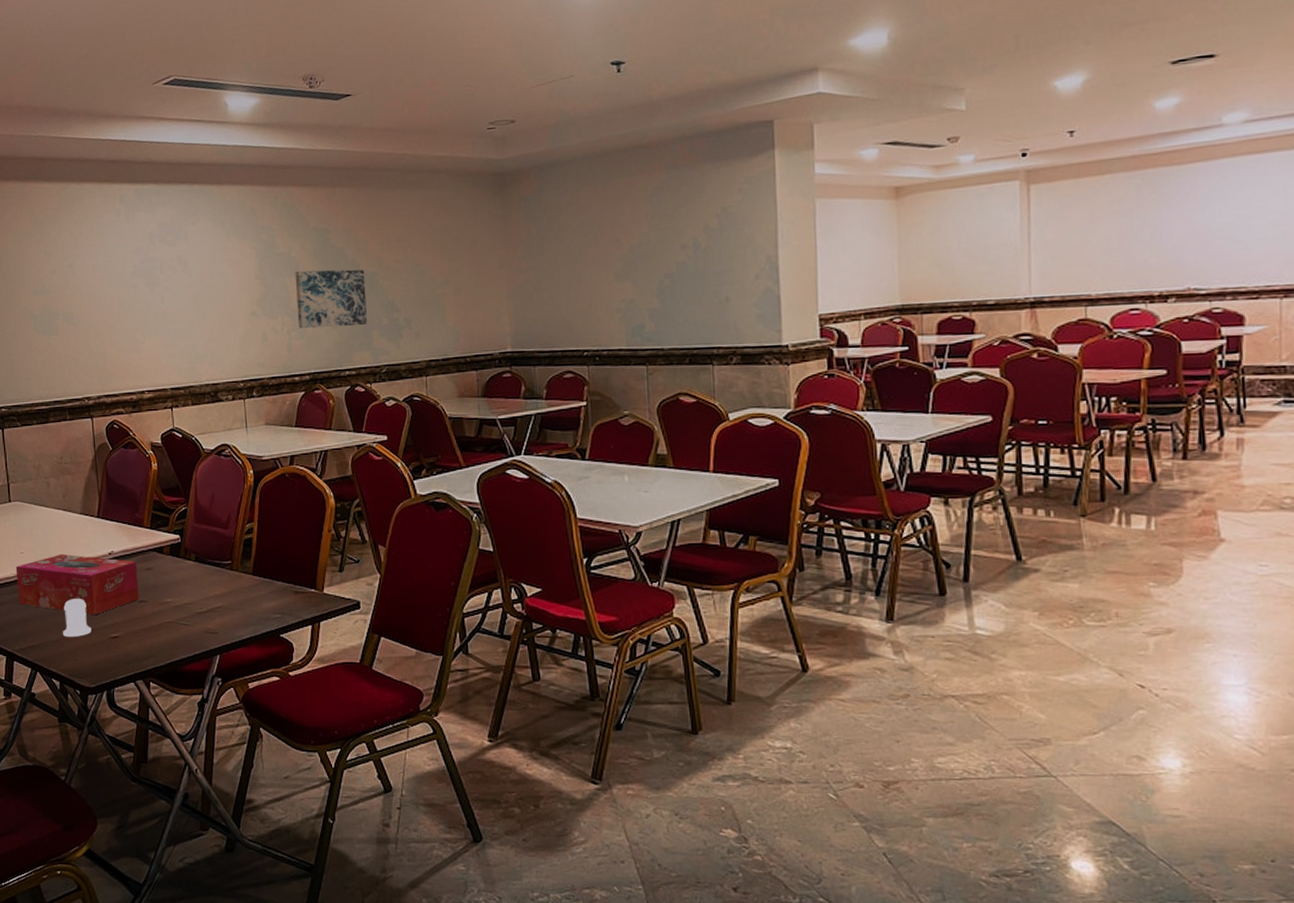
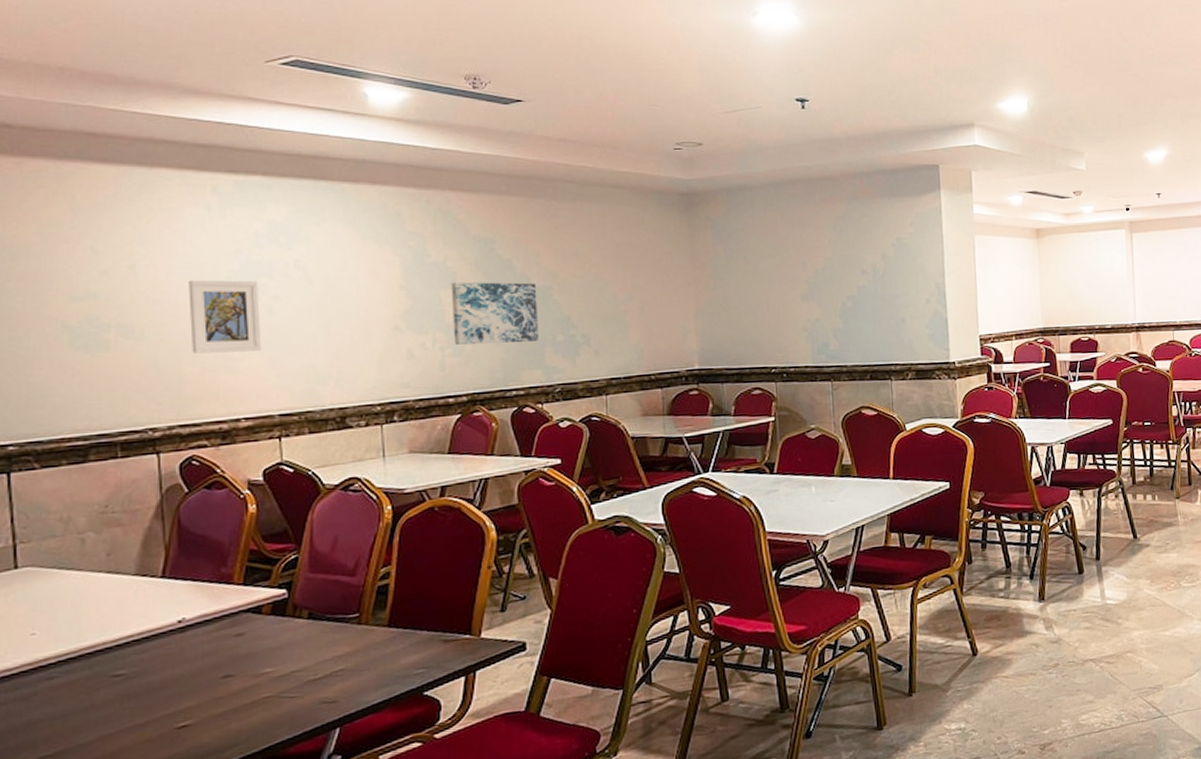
tissue box: present [16,553,140,614] -> none [21,626,224,704]
salt shaker: present [63,598,92,637] -> none [99,683,146,737]
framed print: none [107,274,157,337] -> present [188,280,262,354]

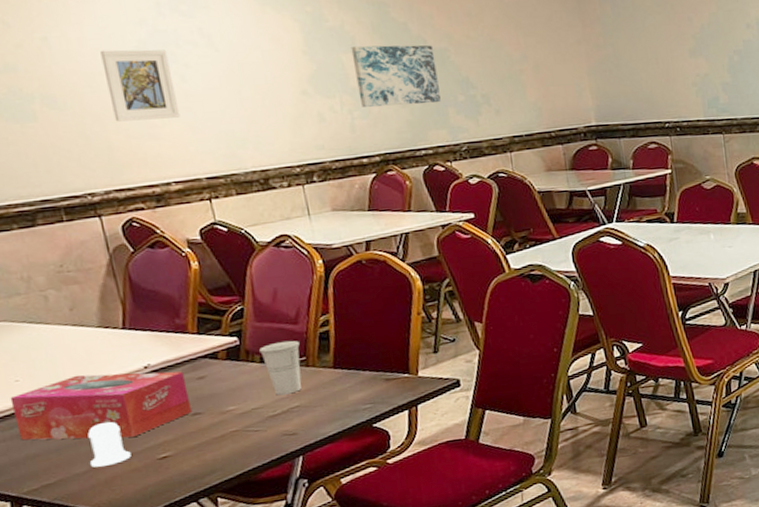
tissue box: none [21,626,224,704] -> present [10,371,193,441]
salt shaker: none [99,683,146,737] -> present [87,421,131,467]
cup: none [309,594,354,657] -> present [259,340,302,396]

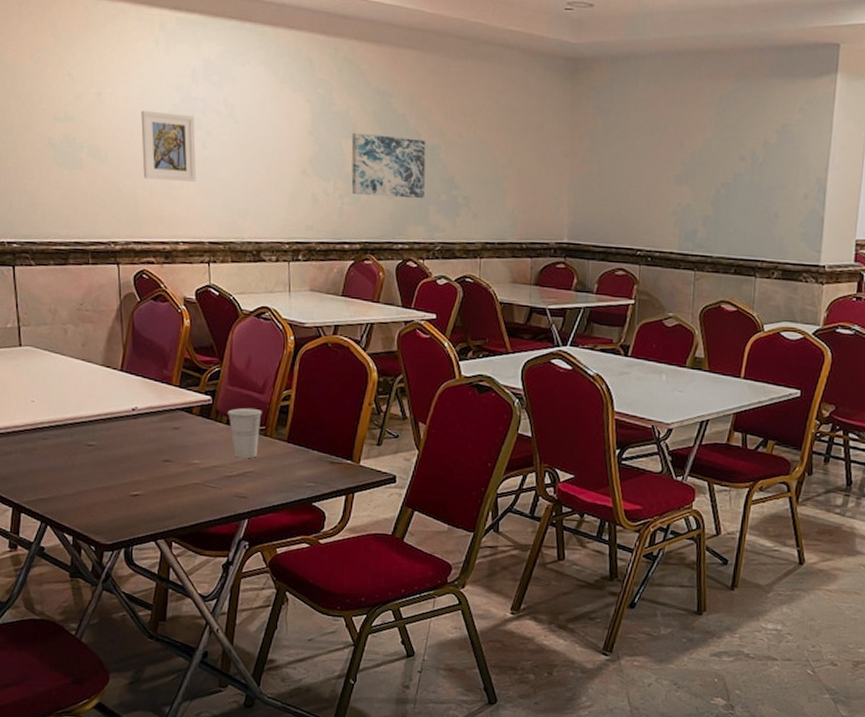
tissue box: present [10,371,193,441] -> none [25,405,165,471]
salt shaker: present [87,421,131,467] -> none [78,452,110,493]

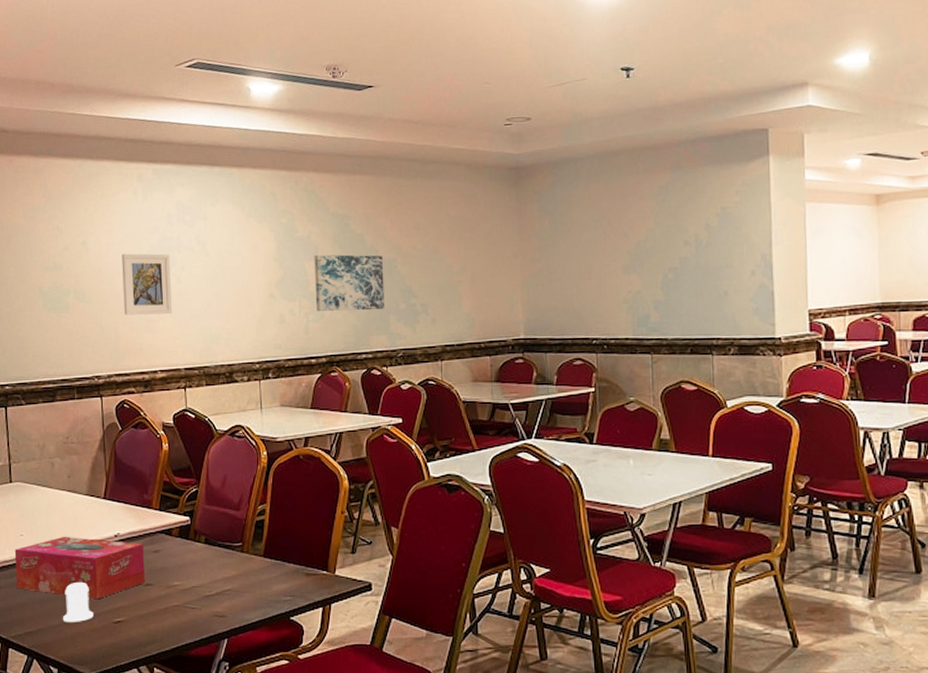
tissue box: none [25,405,165,471] -> present [14,536,146,598]
salt shaker: none [78,452,110,493] -> present [63,581,94,622]
cup: present [228,407,262,459] -> none [206,525,238,577]

